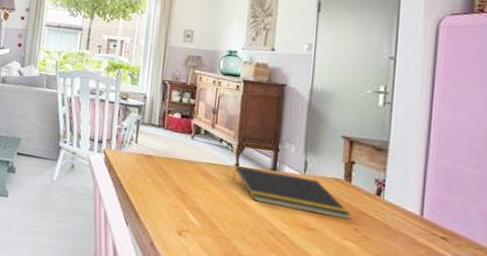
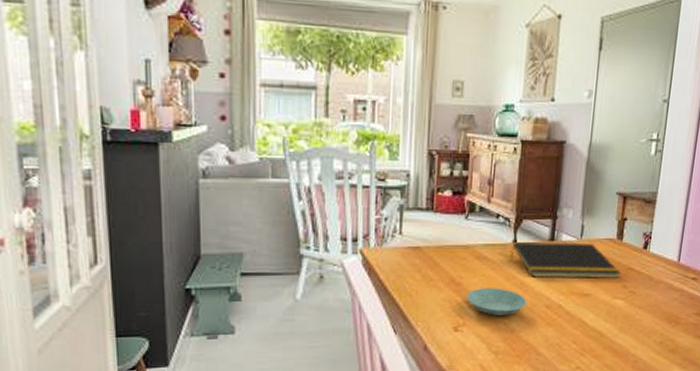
saucer: none [190,200,249,232] -> present [466,288,527,317]

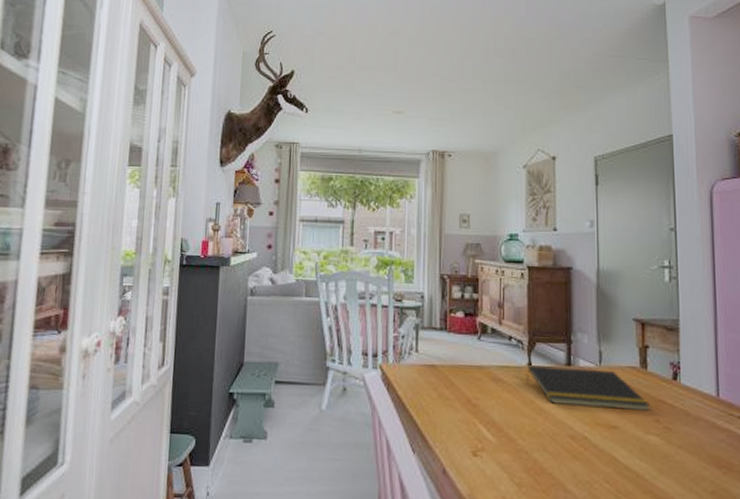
saucer: present [466,288,527,317] -> none [484,411,548,444]

